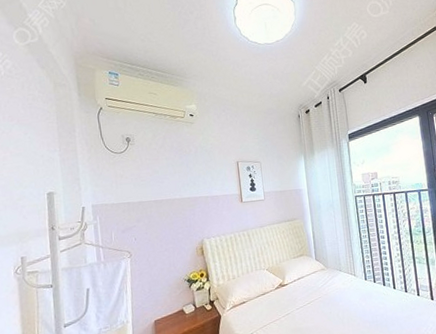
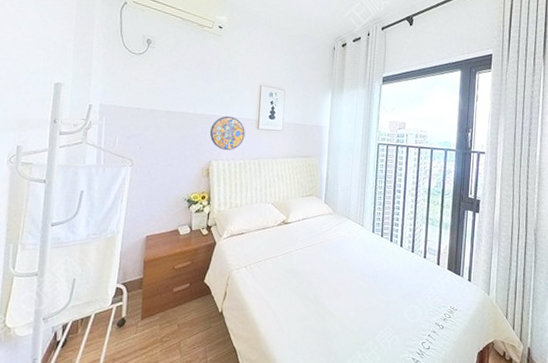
manhole cover: none [197,194,231,228] -> present [209,116,245,151]

